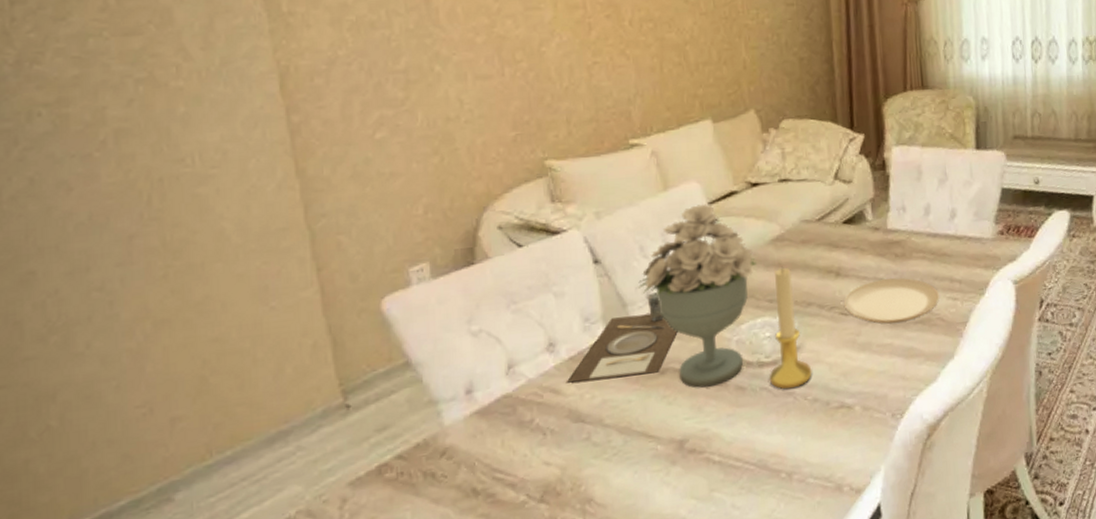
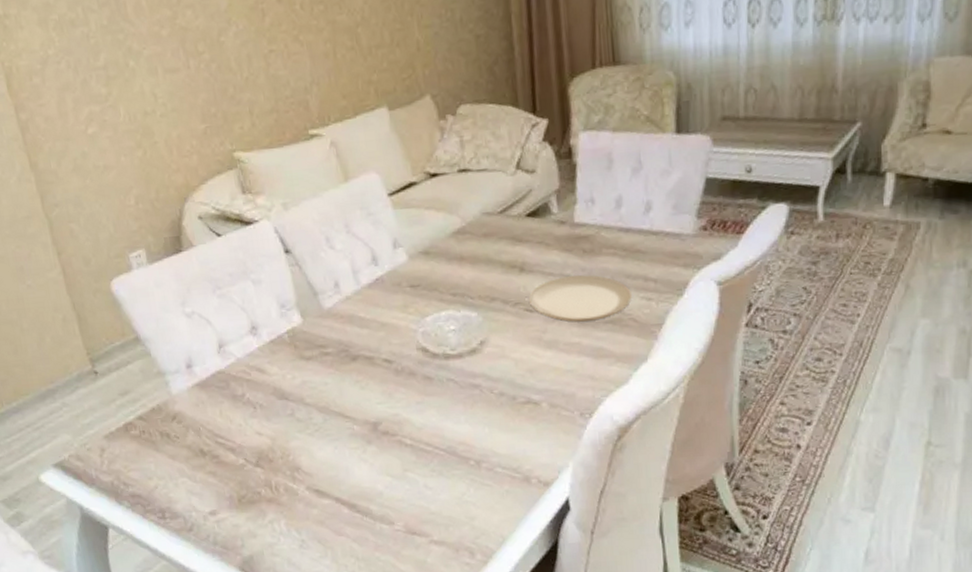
place setting: present [567,292,678,383] -> none [270,282,366,364]
bouquet: present [637,204,756,388] -> none [326,195,439,375]
candle holder: present [770,266,812,390] -> none [455,260,498,382]

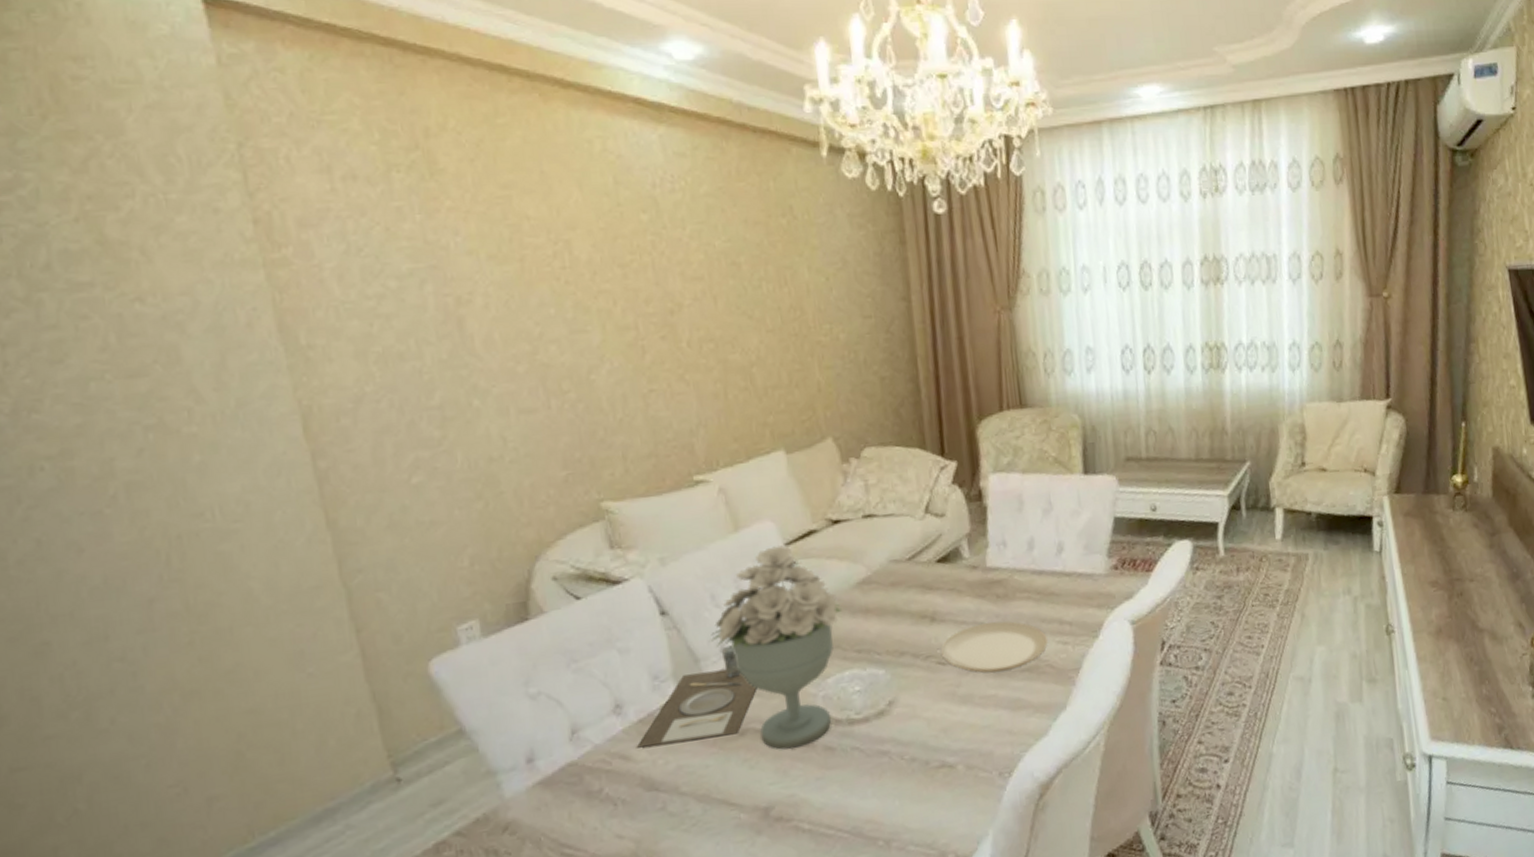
place setting: none [270,282,366,364] -> present [637,645,757,748]
bouquet: none [326,195,439,375] -> present [710,545,841,750]

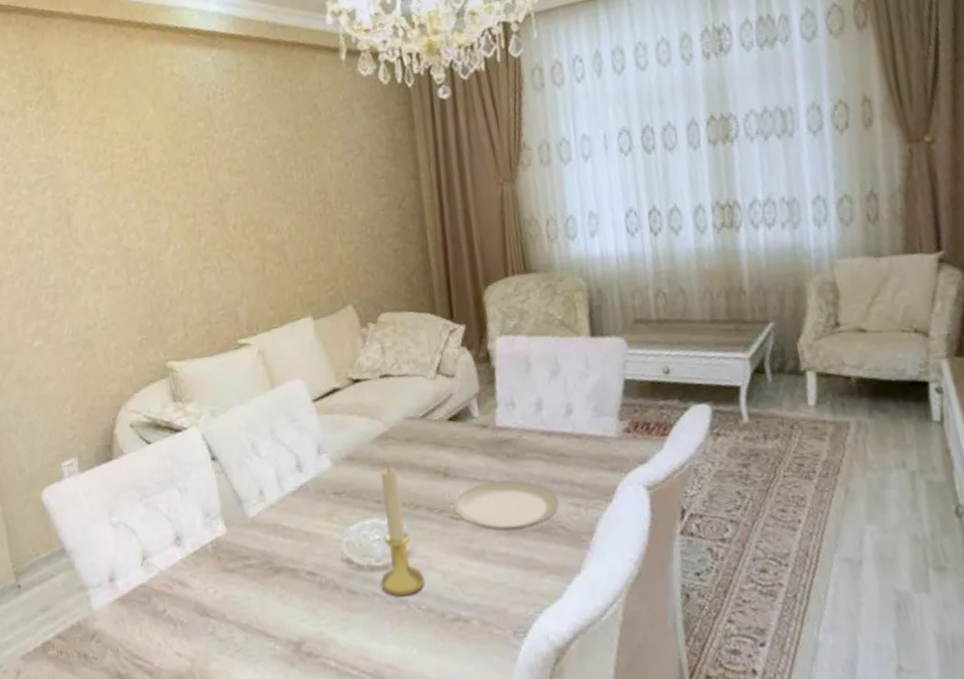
place setting: present [637,645,757,748] -> none [193,490,290,577]
bouquet: present [710,545,841,750] -> none [251,401,362,589]
candle holder: none [861,612,909,749] -> present [381,465,425,597]

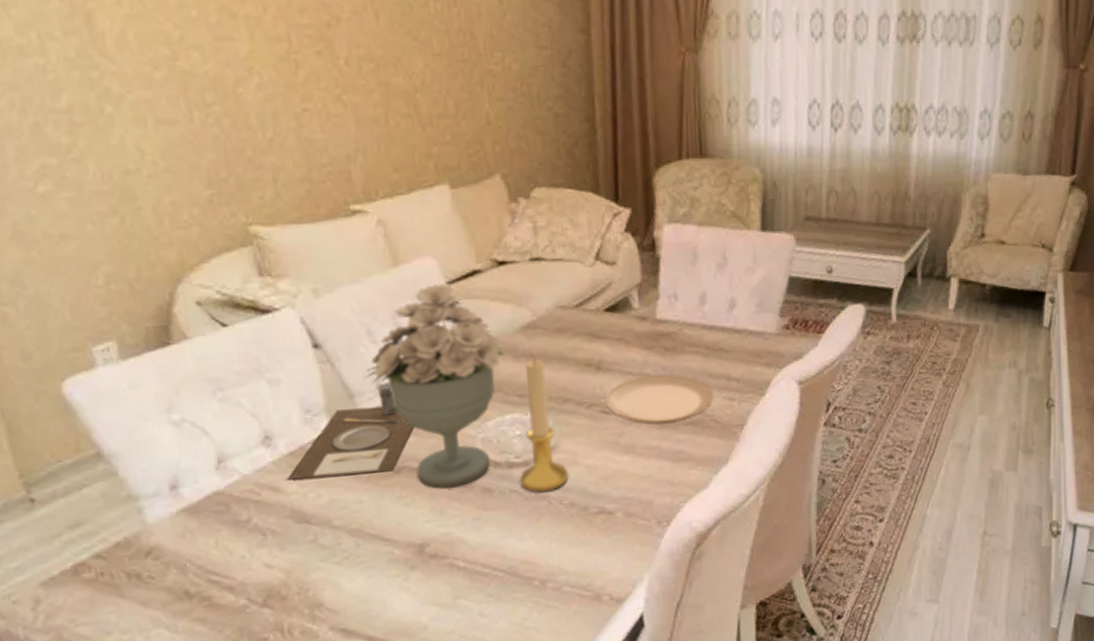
place setting: none [193,490,290,577] -> present [288,383,414,480]
bouquet: none [251,401,362,589] -> present [365,284,504,489]

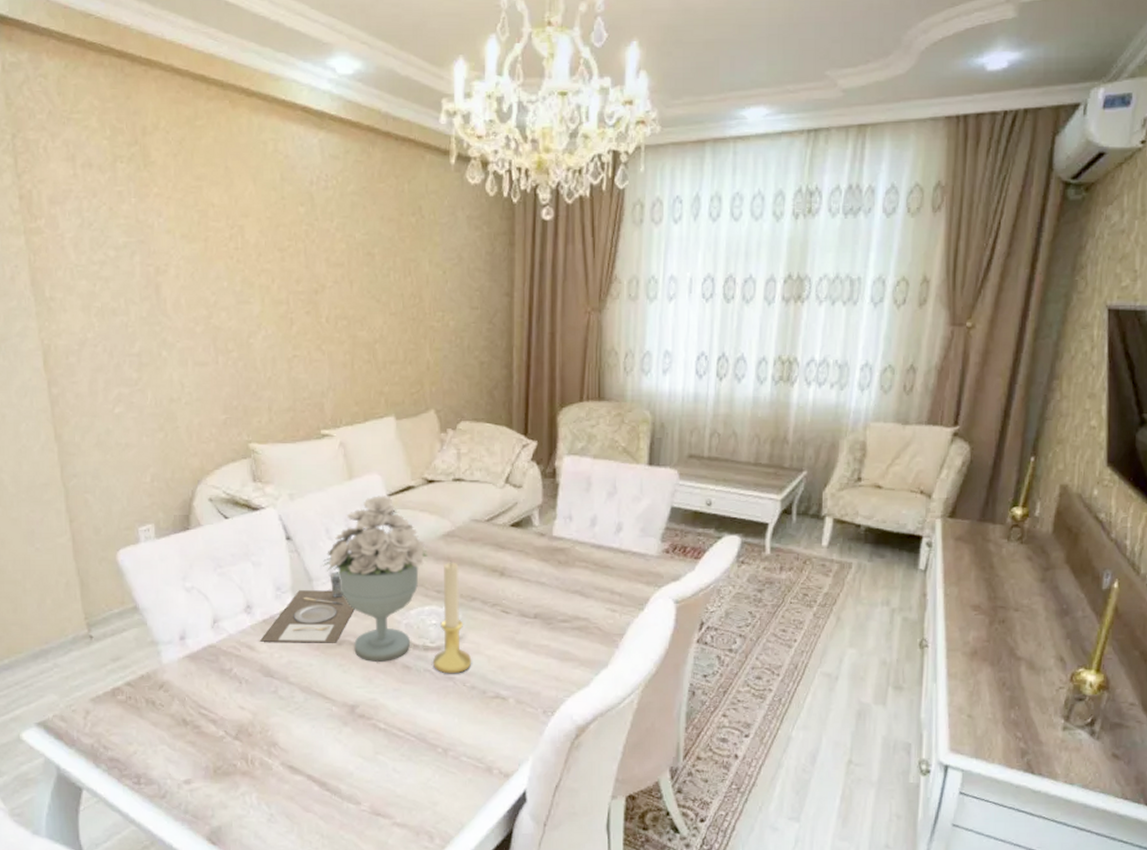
plate: present [606,374,714,425] -> none [507,584,598,626]

